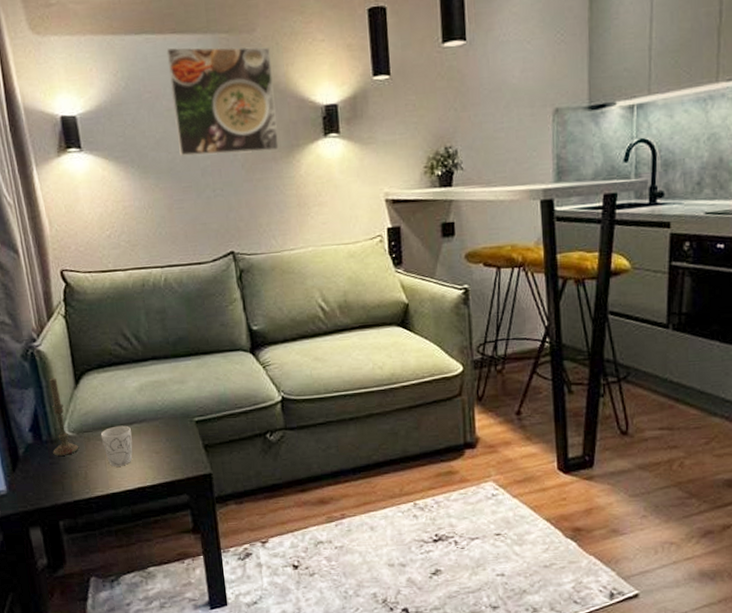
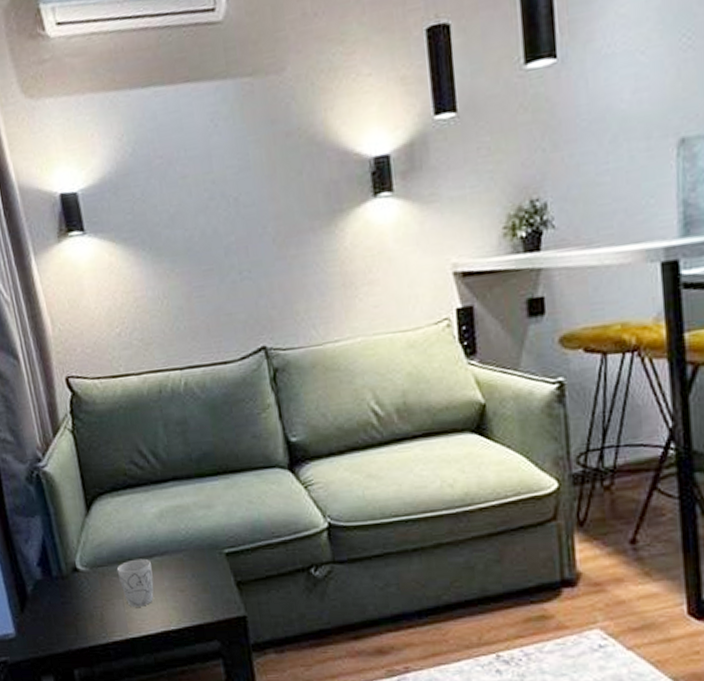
candle: present [49,378,79,456] -> none [57,503,94,594]
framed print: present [166,47,279,156] -> none [179,89,318,233]

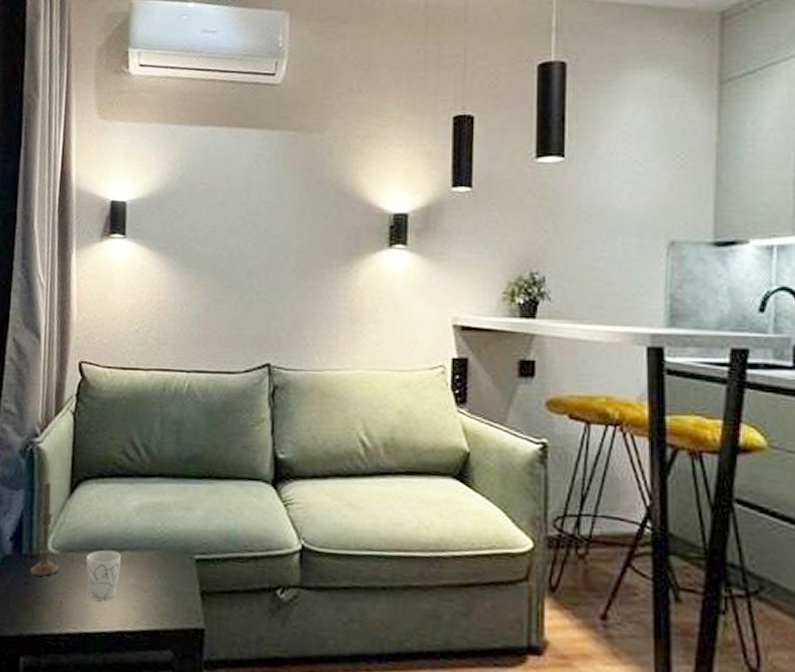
candle: none [57,503,94,594] -> present [30,481,60,576]

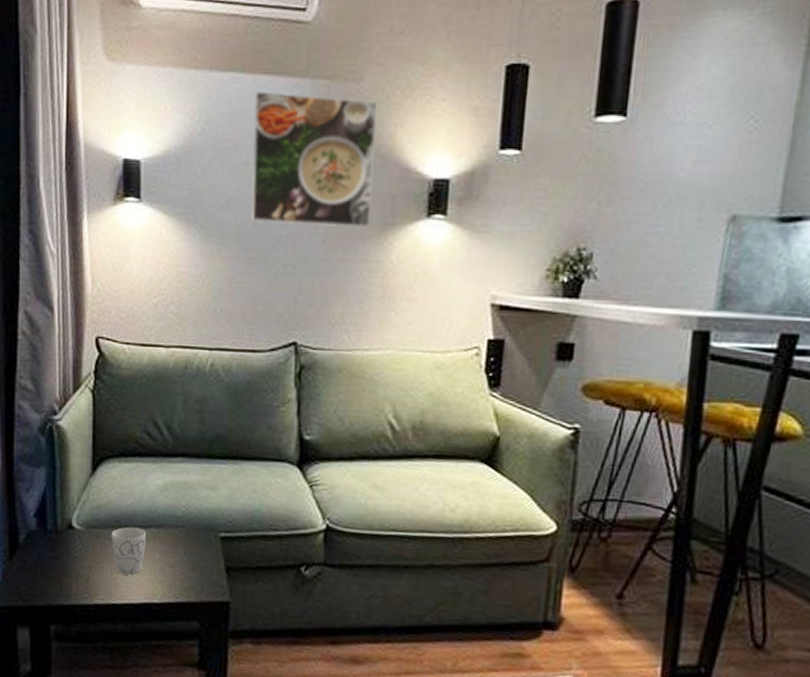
candle: present [30,481,60,576] -> none [56,459,86,551]
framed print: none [227,141,340,258] -> present [251,91,377,228]

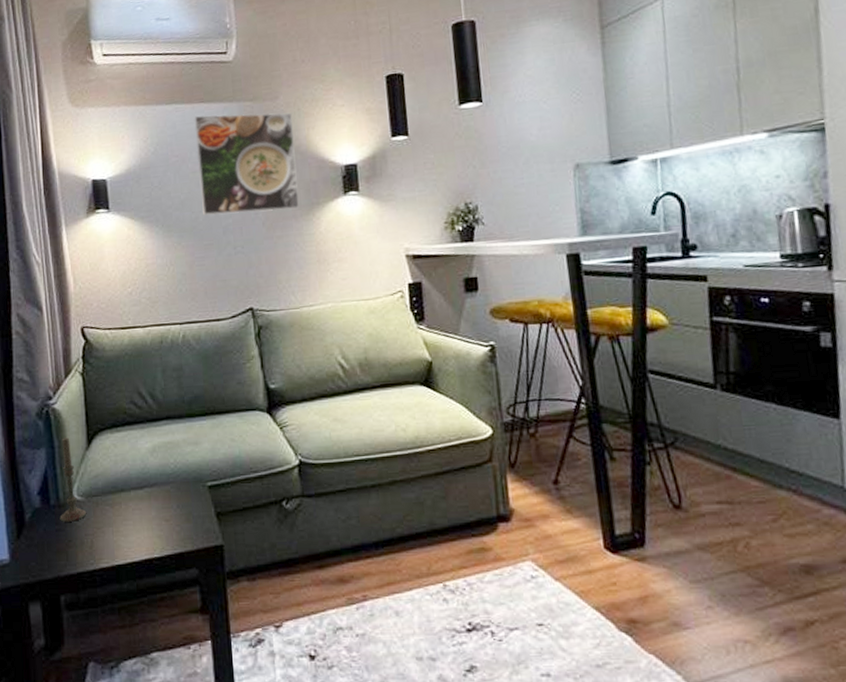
candle: none [56,459,86,551] -> present [60,437,87,522]
mug: present [111,527,146,575] -> none [109,489,142,535]

